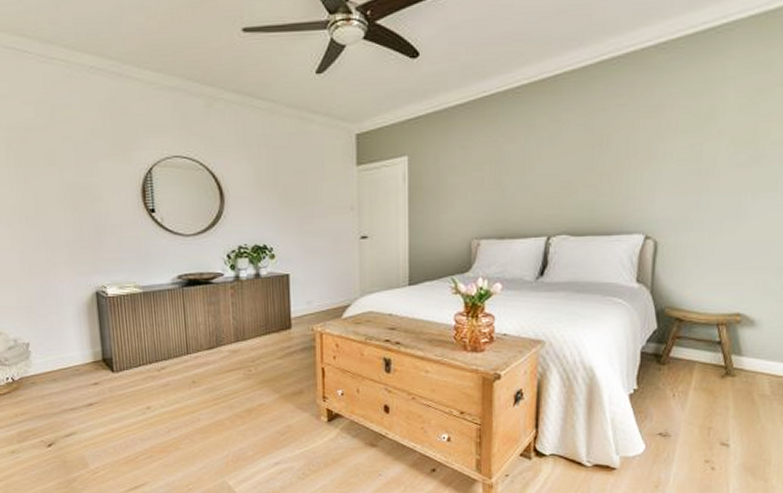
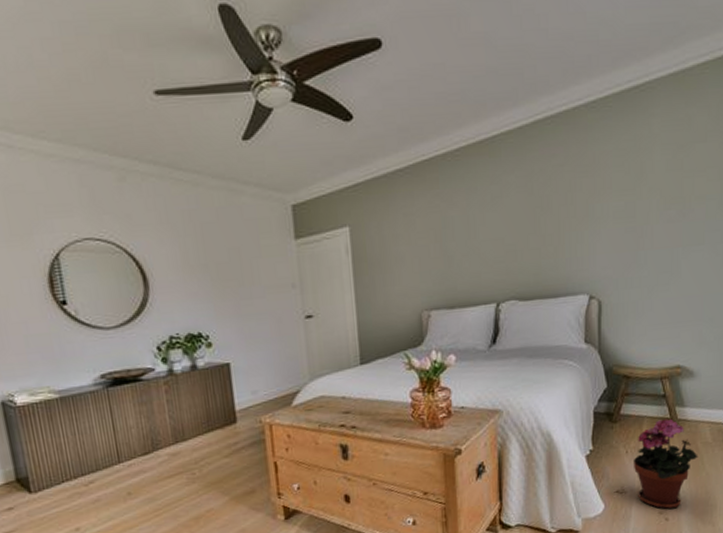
potted plant: none [679,366,754,458] -> present [633,418,698,509]

